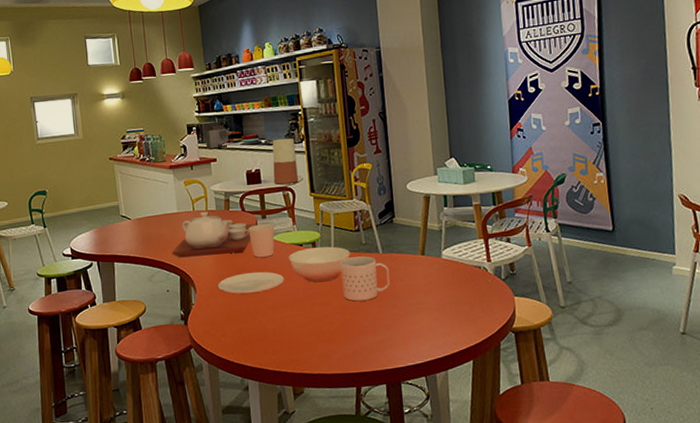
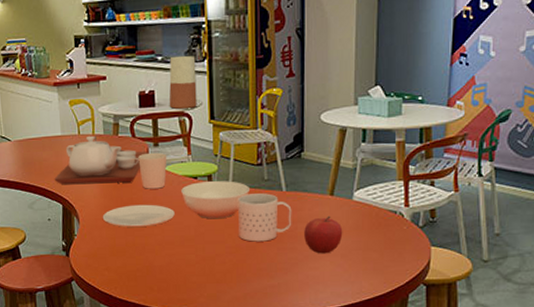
coffee machine: present [205,124,230,149] -> none [94,36,122,65]
fruit: none [401,273,436,309] -> present [304,215,343,254]

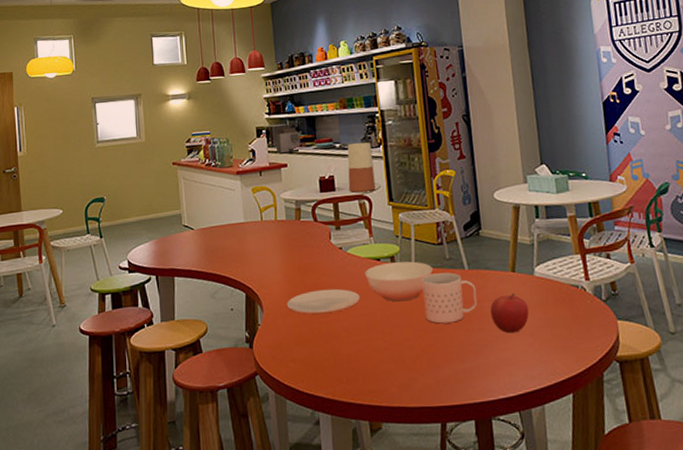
tea set: present [54,135,148,184] -> none [237,221,330,272]
coffee machine: none [94,36,122,65] -> present [275,127,302,154]
dixie cup: present [138,152,167,189] -> none [321,235,350,273]

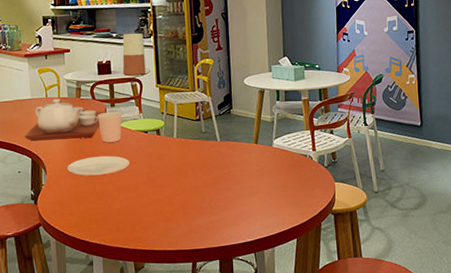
tea set: none [237,221,330,272] -> present [24,98,106,141]
coffee machine: present [275,127,302,154] -> none [59,17,83,41]
dixie cup: none [321,235,350,273] -> present [98,111,122,143]
bowl: present [365,261,434,302] -> none [135,134,192,167]
mug: present [422,272,478,324] -> none [182,143,227,185]
fruit: present [490,292,529,333] -> none [236,160,267,192]

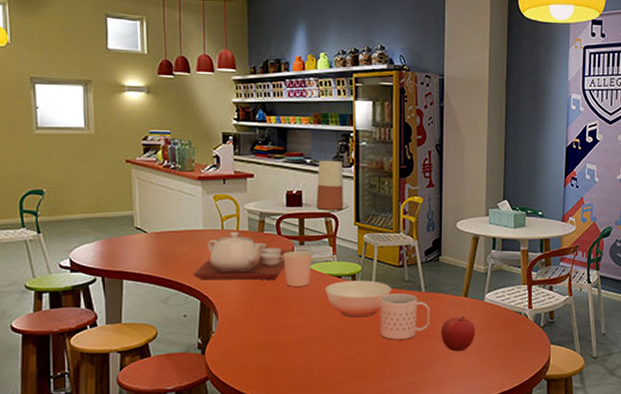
plate: present [67,155,130,176] -> none [243,302,318,325]
bowl: none [135,134,192,167] -> present [325,281,392,318]
mug: none [182,143,227,185] -> present [380,294,430,340]
fruit: none [236,160,267,192] -> present [441,315,476,352]

